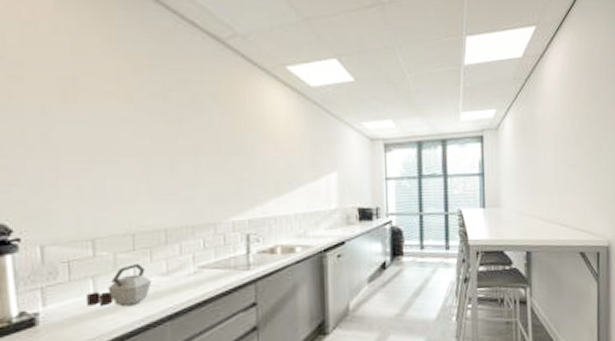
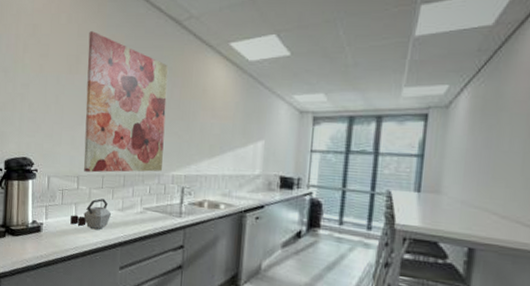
wall art: none [90,46,218,232] -> present [84,31,168,173]

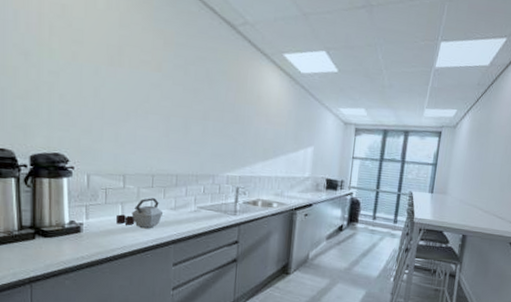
wall art: present [84,31,168,173] -> none [130,22,223,173]

